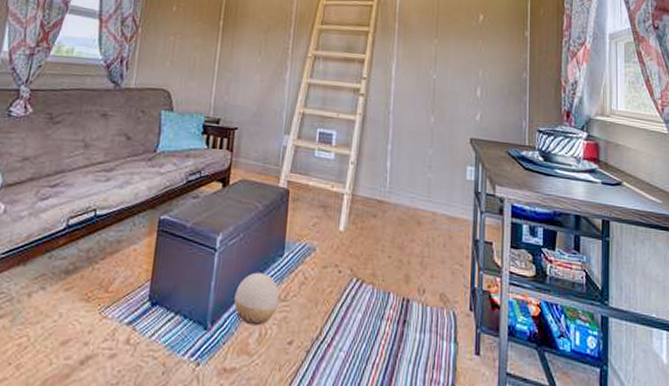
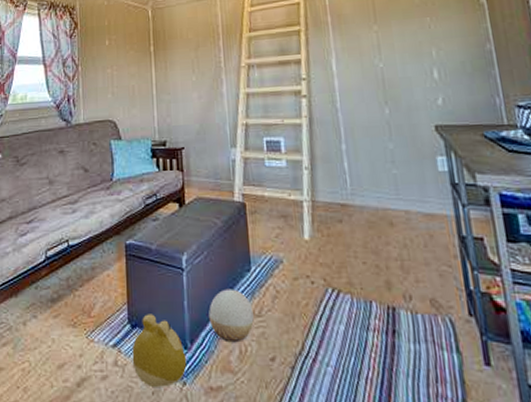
plush toy: none [146,292,205,367] -> present [132,314,187,387]

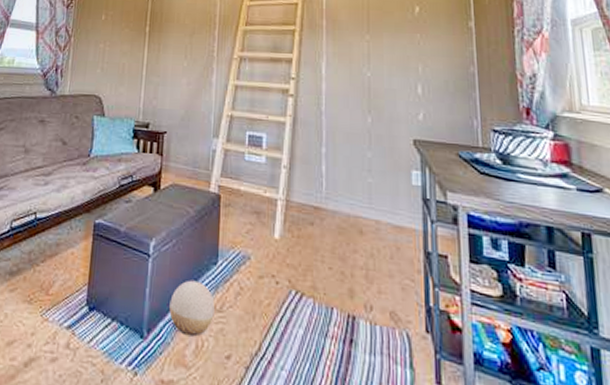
plush toy: present [132,314,187,387] -> none [85,297,141,376]

